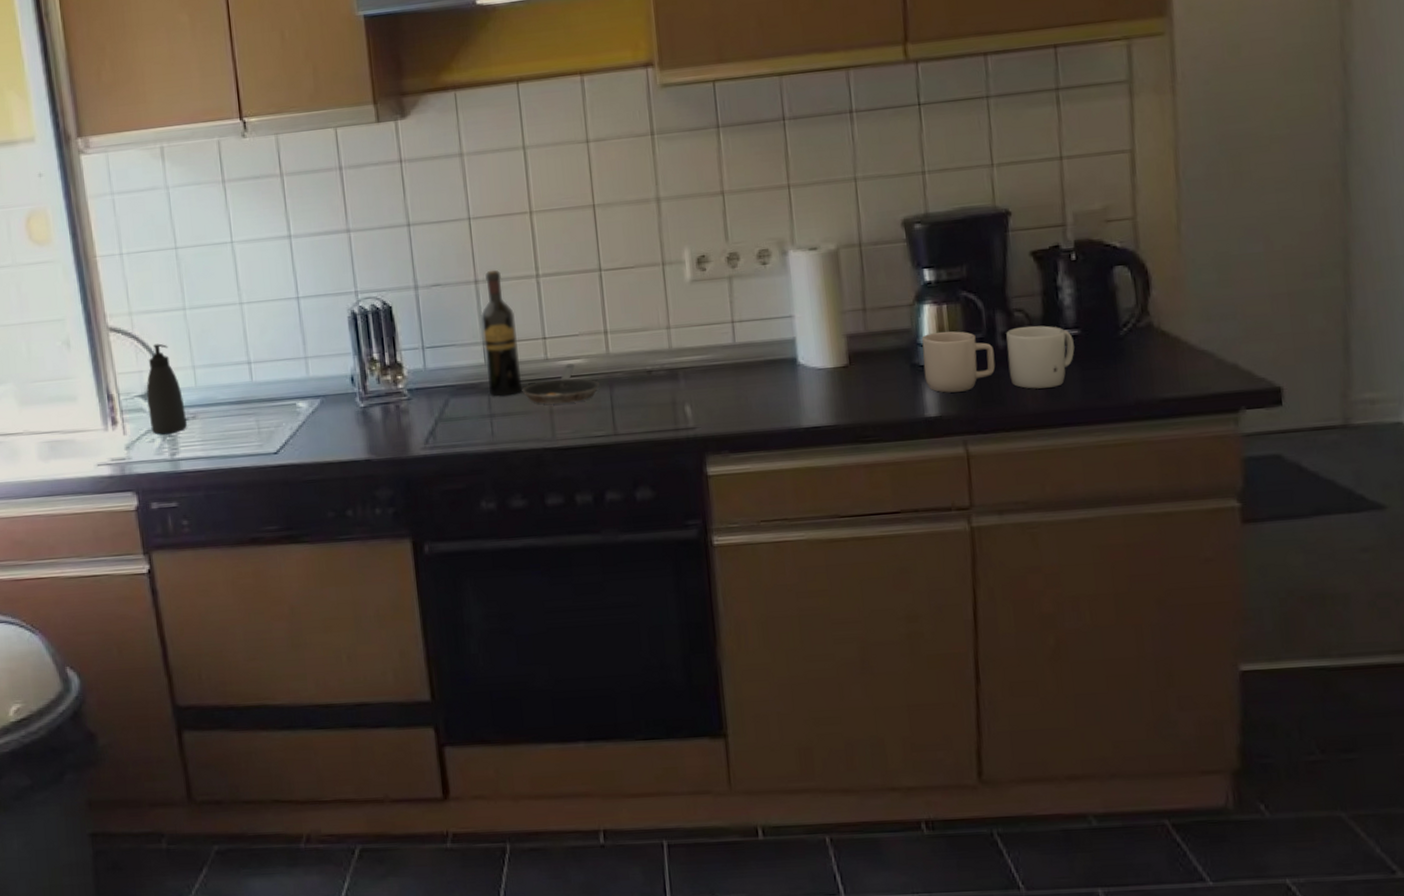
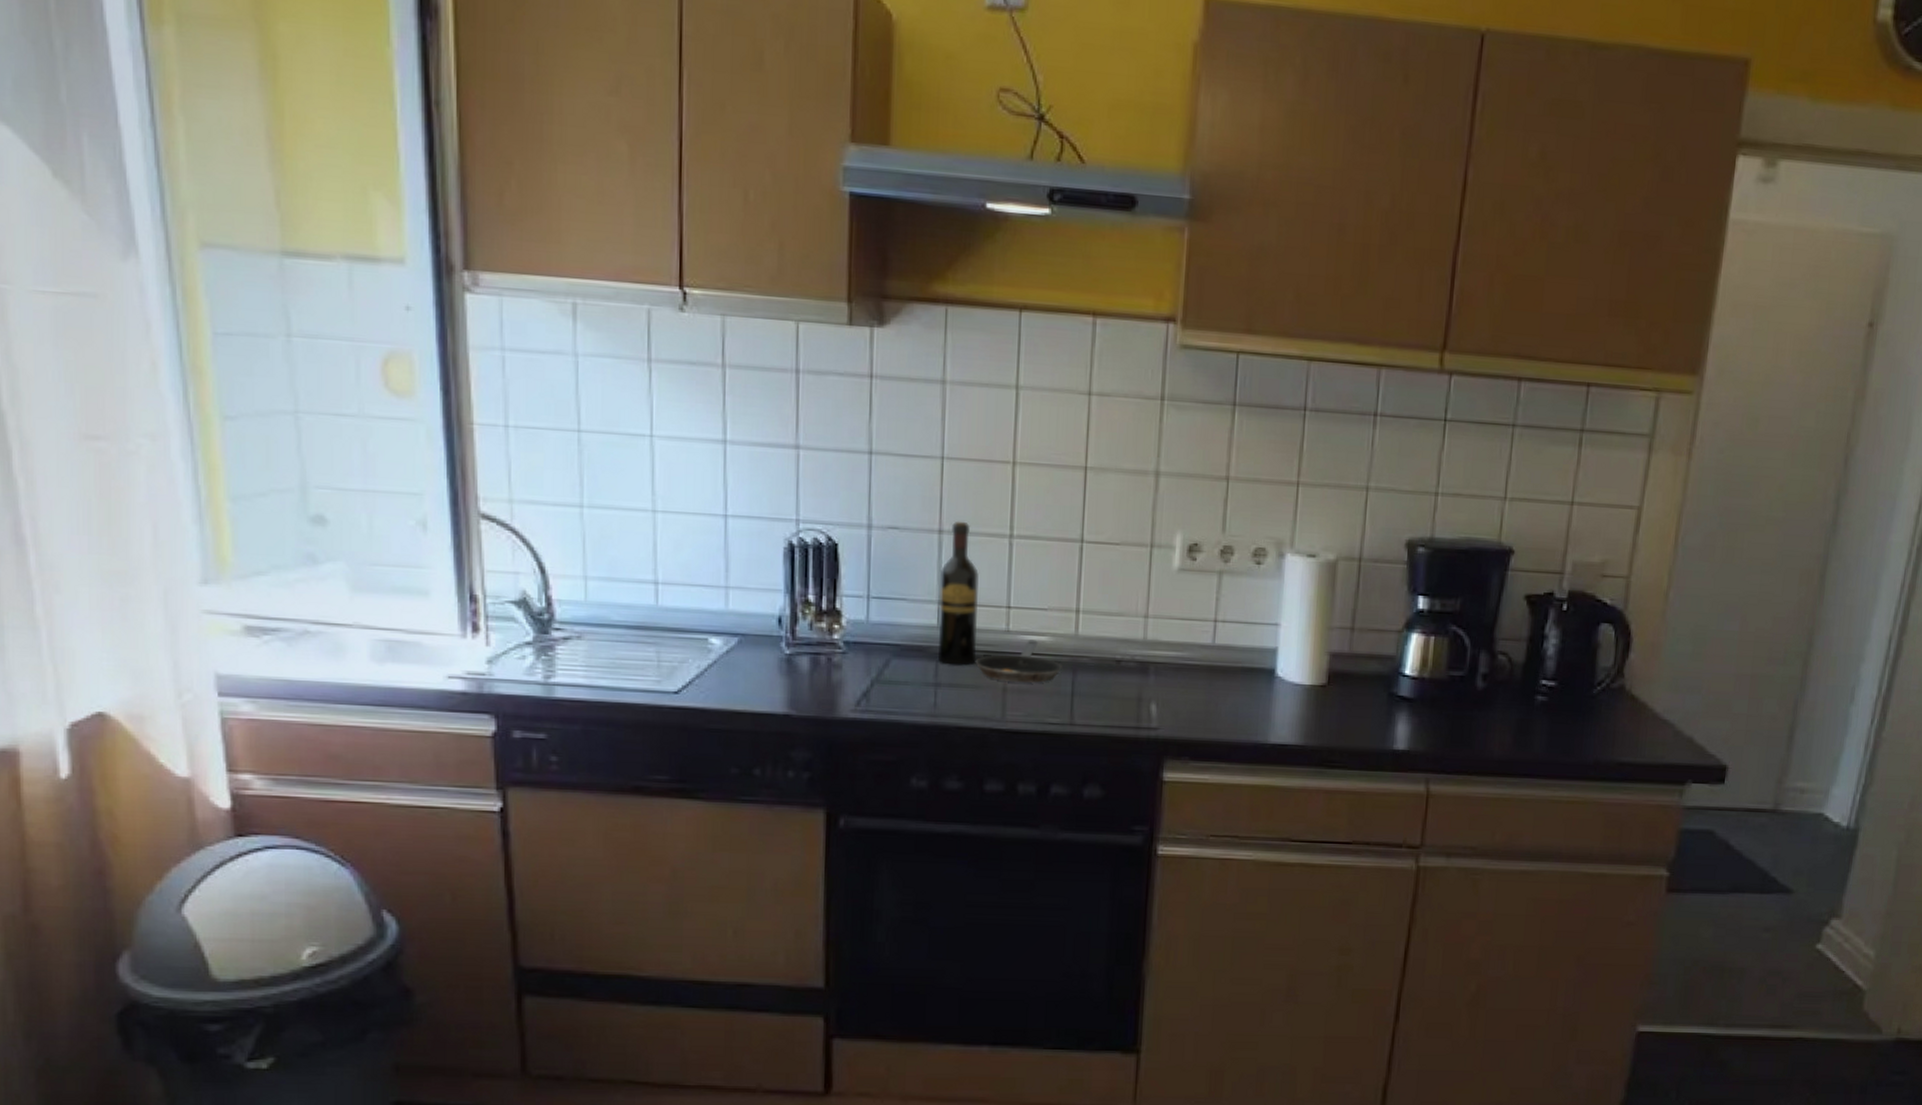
soap dispenser: present [146,343,188,435] -> none [520,542,570,652]
mug: present [922,331,996,393] -> none [1400,663,1472,729]
mug: present [1006,325,1075,389] -> none [1482,670,1549,737]

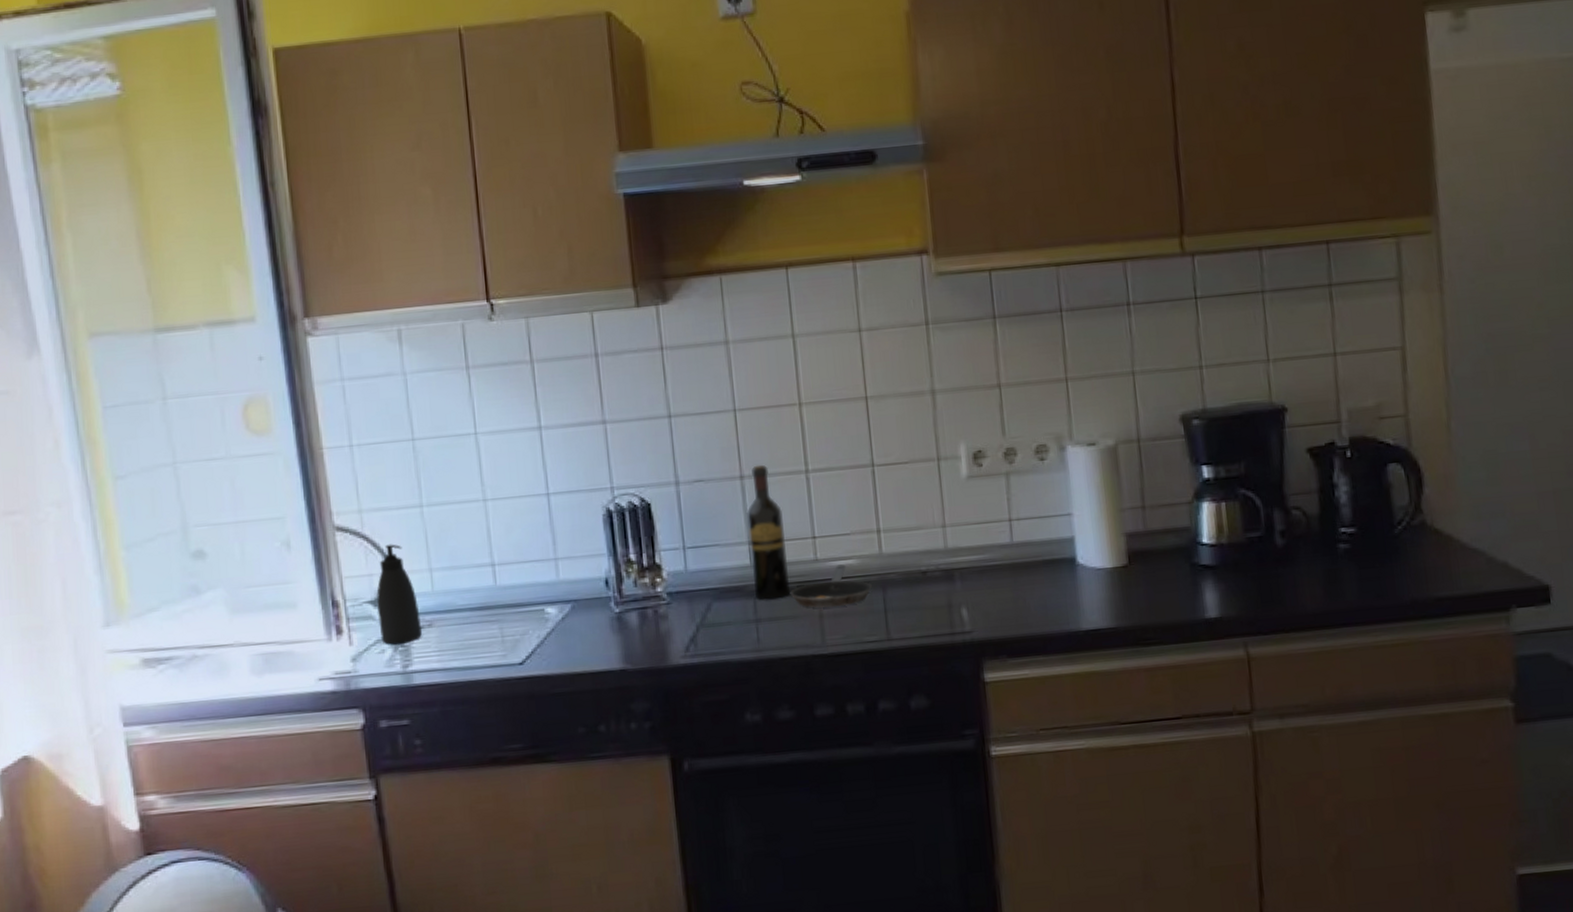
soap dispenser: none [520,542,570,652] -> present [377,544,423,645]

